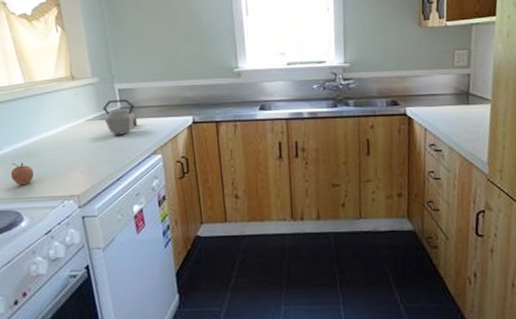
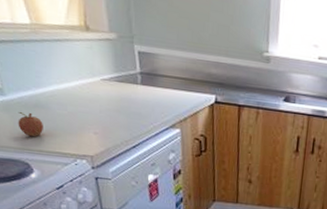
kettle: present [103,99,138,135] -> none [120,62,158,103]

